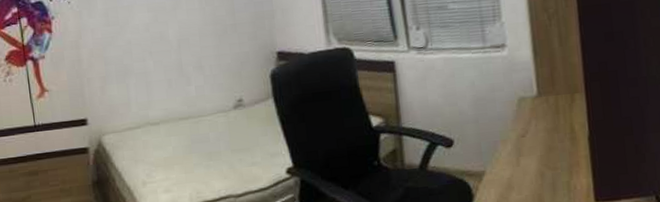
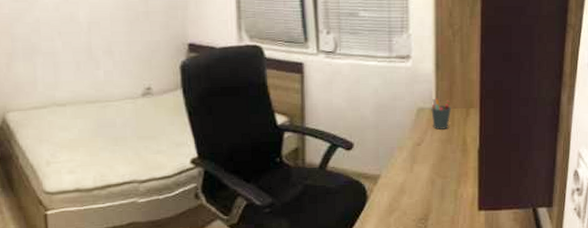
pen holder: none [533,85,555,119] -> present [431,98,451,130]

